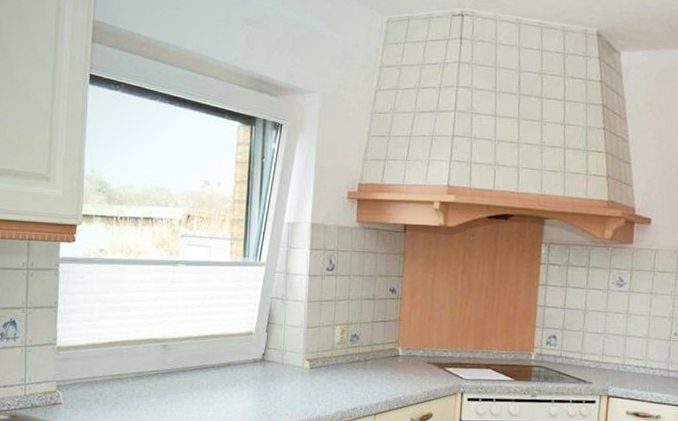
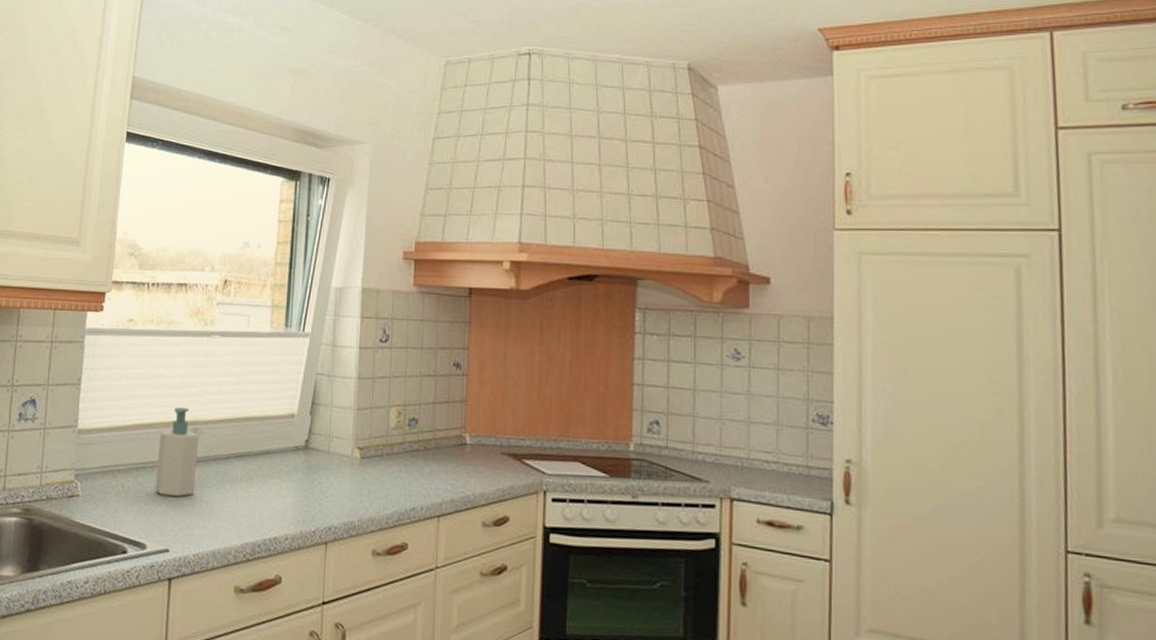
soap bottle: none [130,327,168,403] -> present [155,407,199,497]

